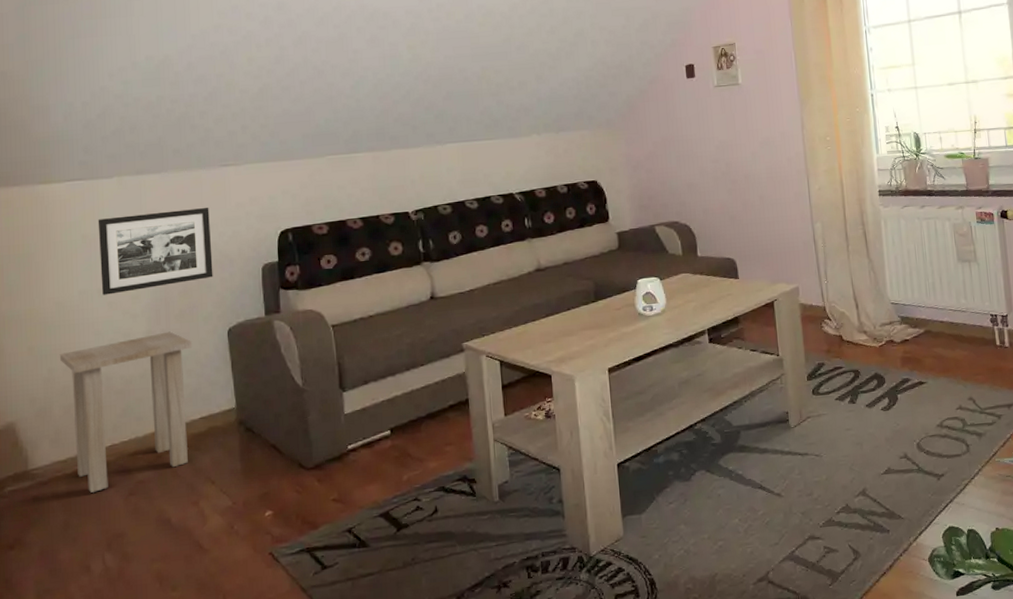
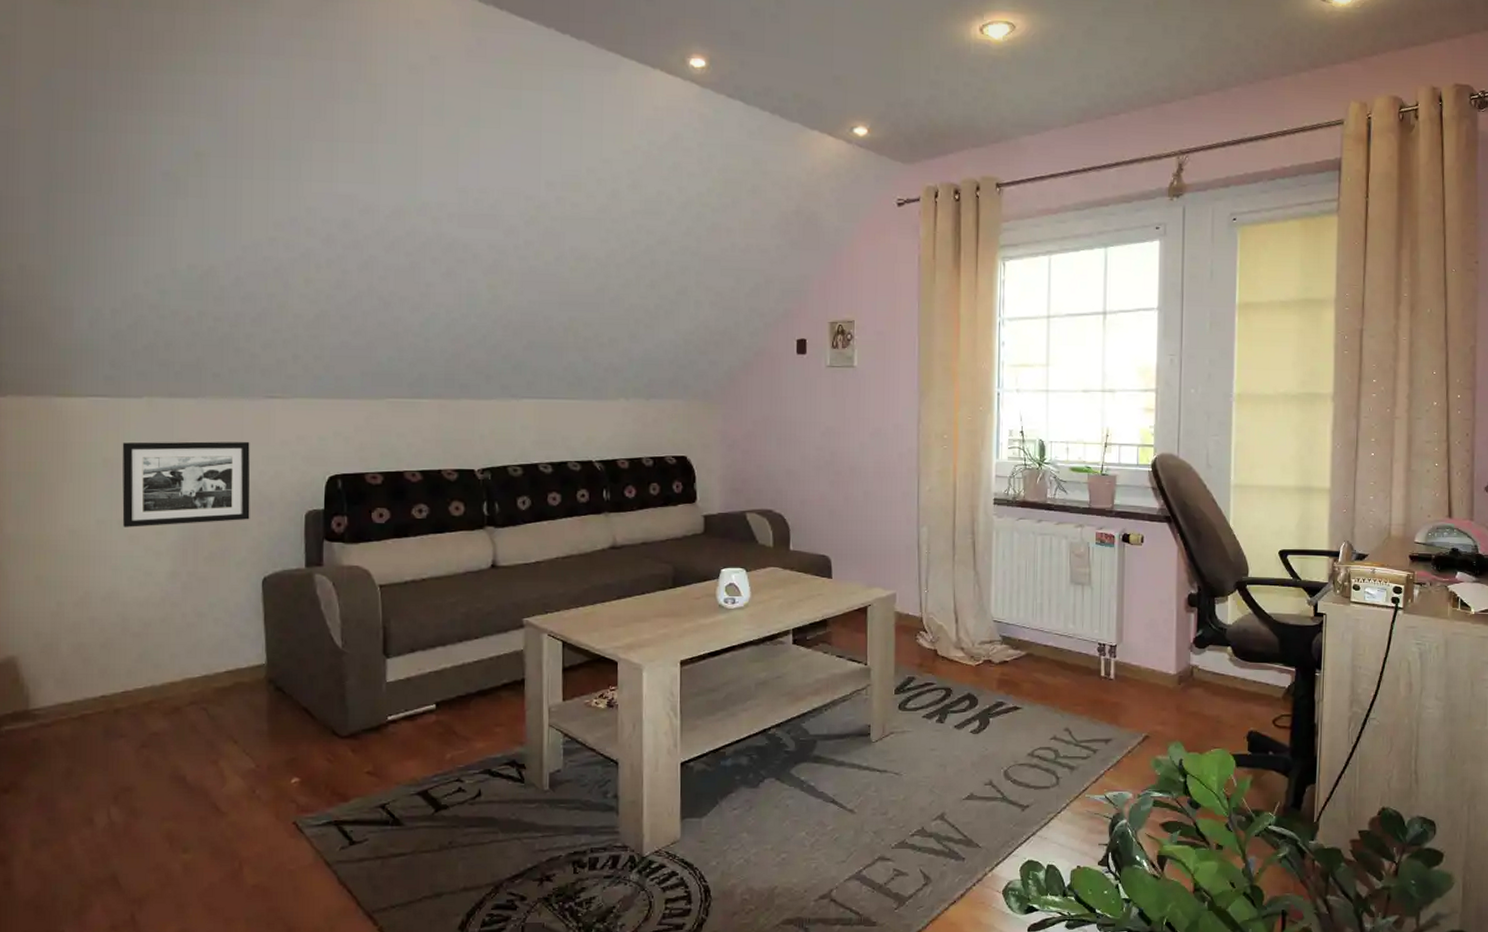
side table: present [59,331,193,493] -> none [70,574,222,740]

